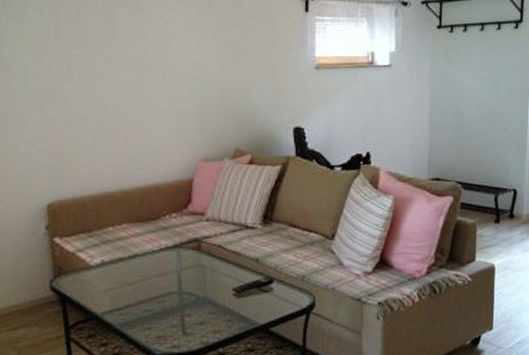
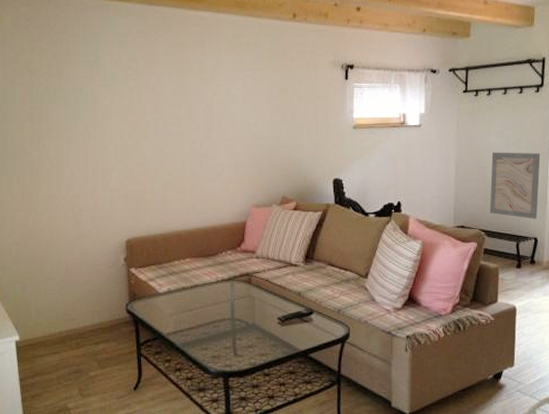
wall art: none [466,95,520,169] -> present [489,152,541,219]

